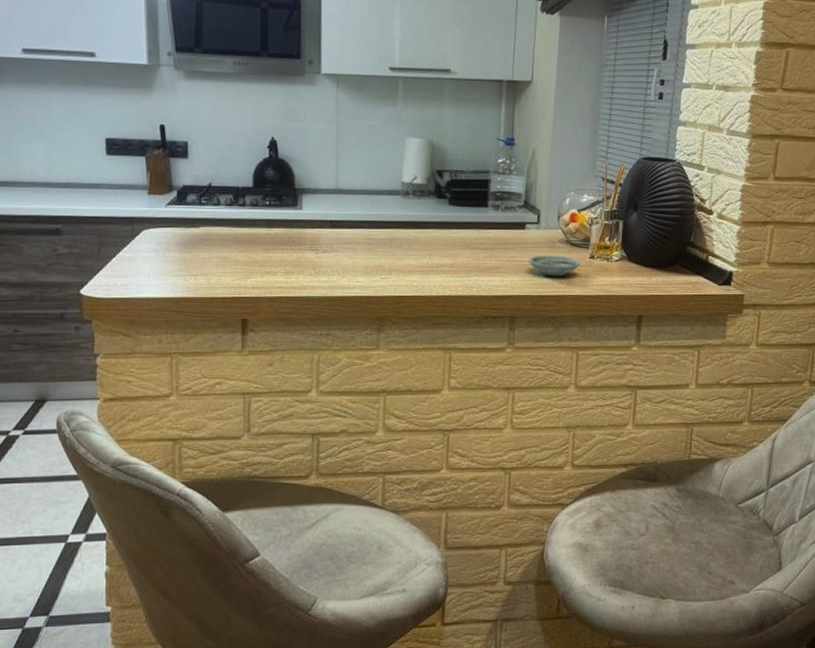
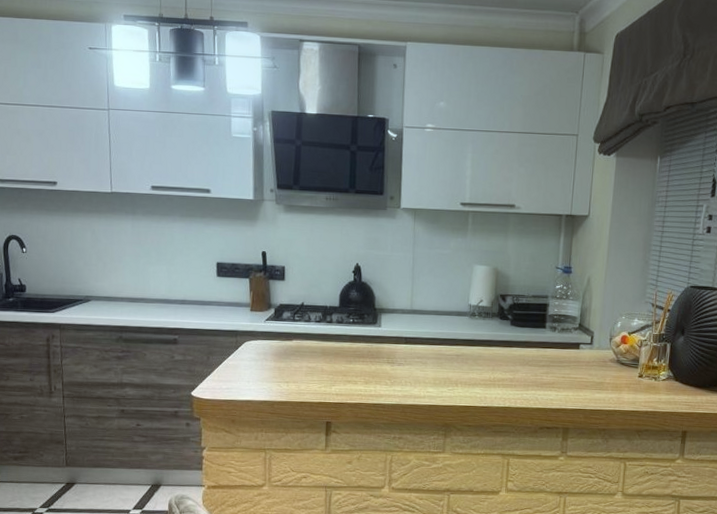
saucer: present [527,255,581,277] -> none [581,373,630,393]

